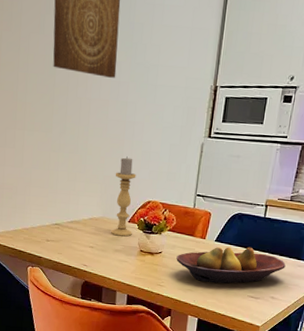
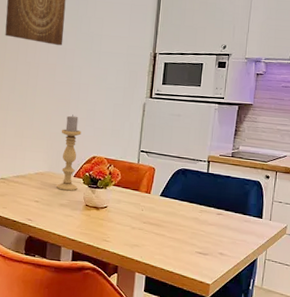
fruit bowl: present [176,247,286,284] -> none [122,201,232,239]

